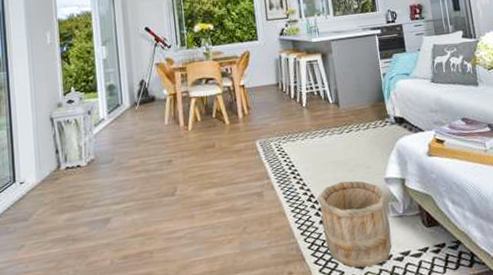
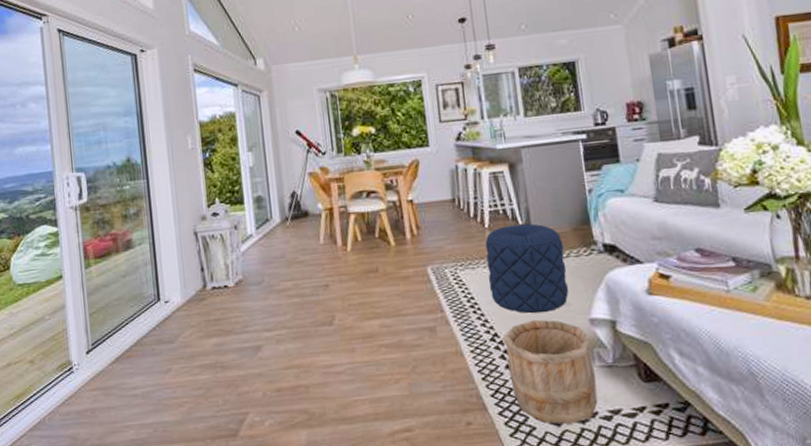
pouf: none [303,102,369,176] -> present [485,223,569,313]

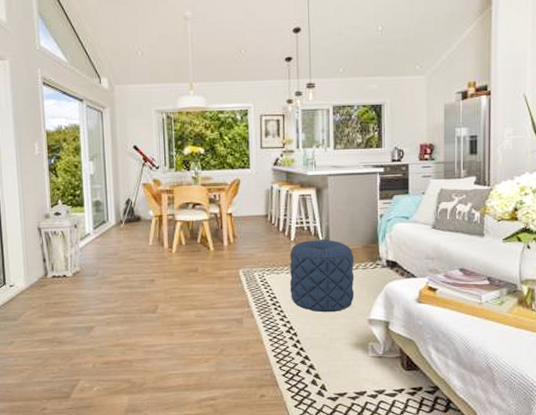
wooden bucket: present [502,319,598,424] -> none [296,317,368,399]

